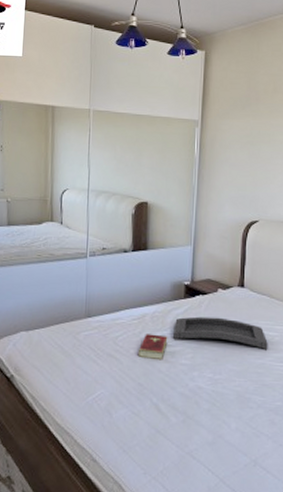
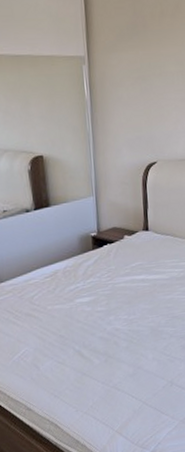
hardcover book: present [138,334,168,361] -> none [55,288,83,313]
tray: present [173,316,268,351] -> none [86,262,175,291]

